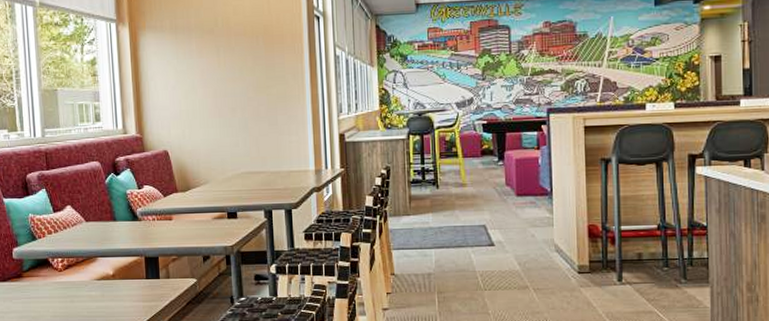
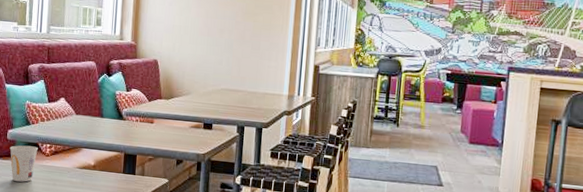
cup: none [17,262,49,304] -> present [9,145,38,182]

